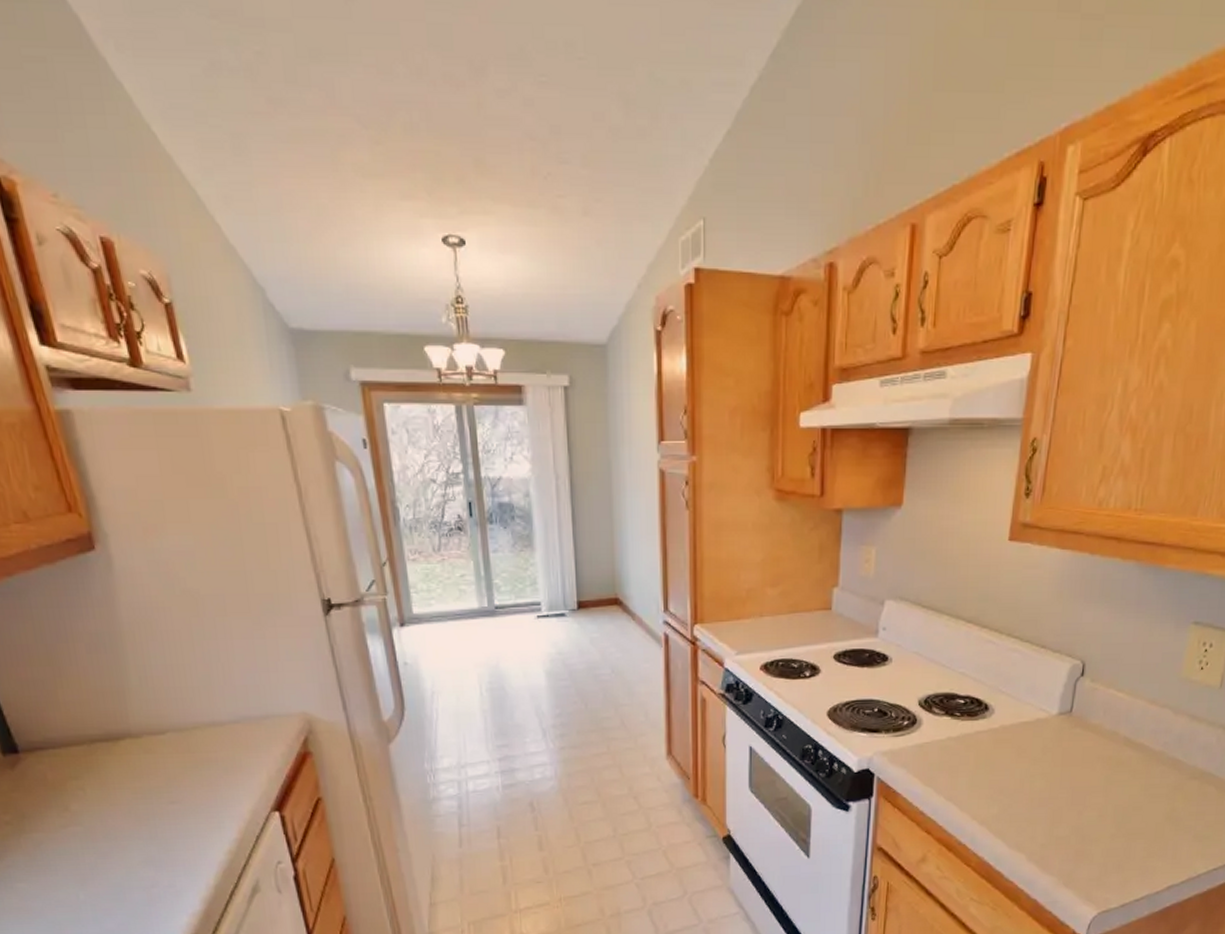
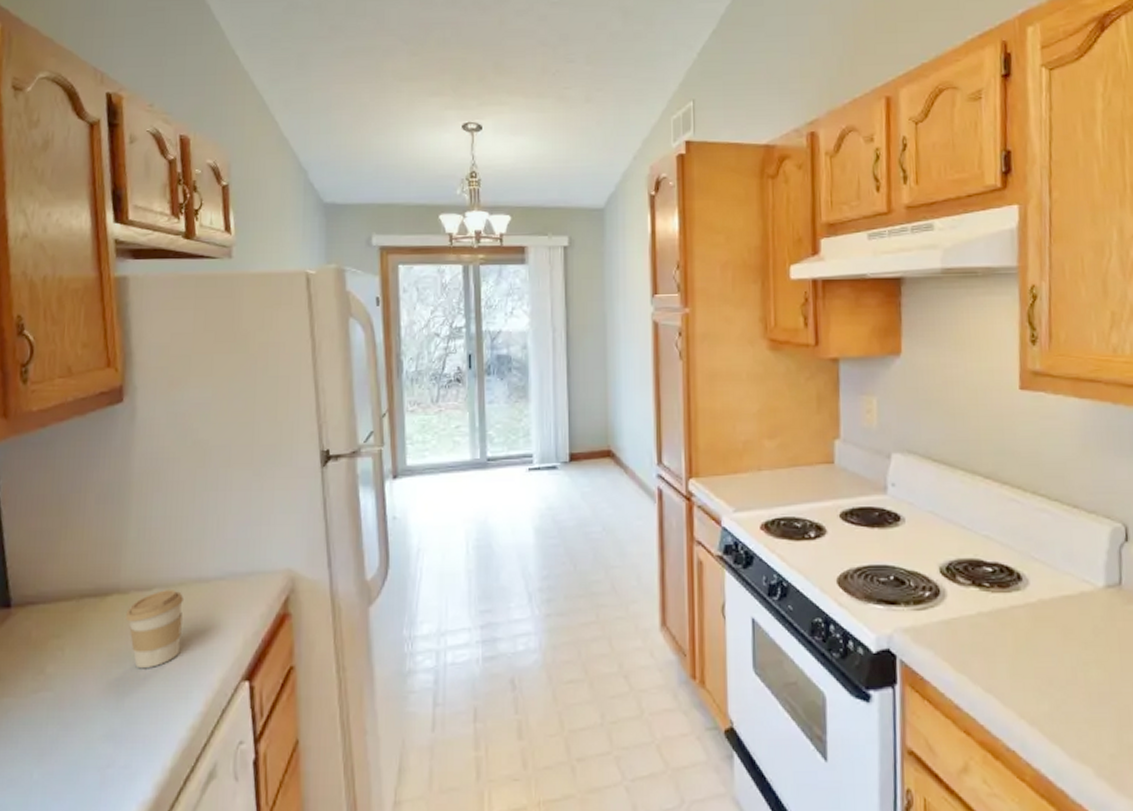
coffee cup: none [142,733,205,804] -> present [125,590,183,669]

